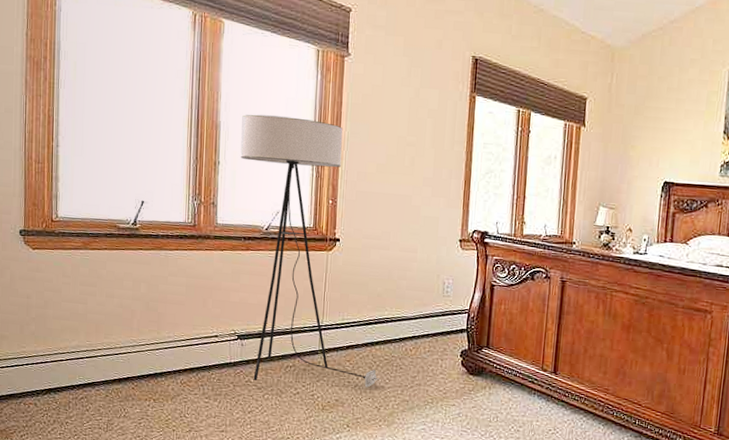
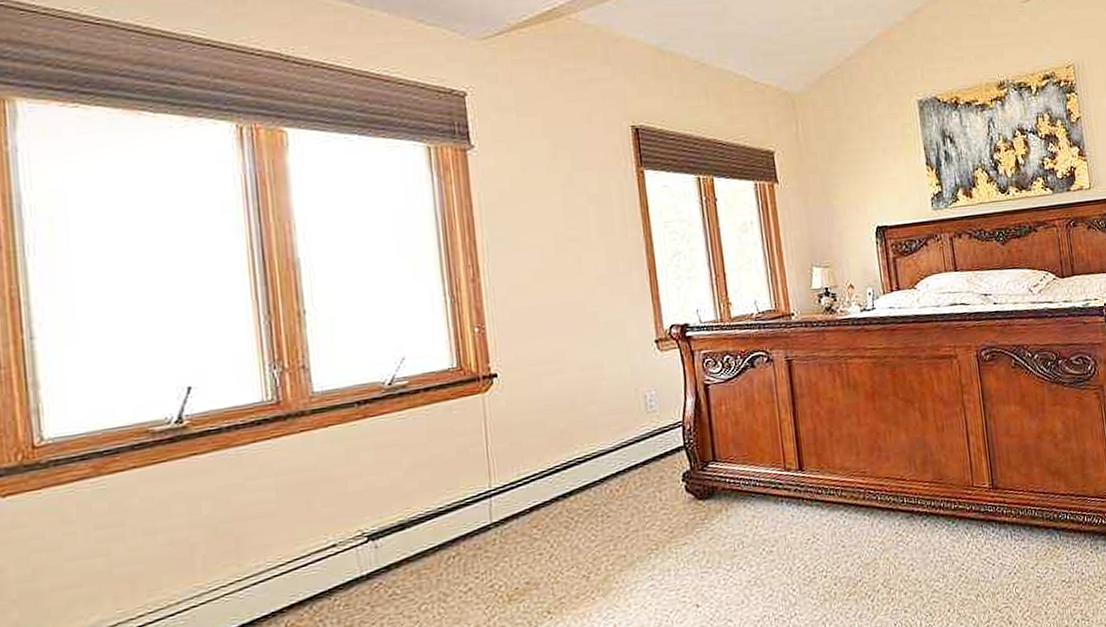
floor lamp: present [240,114,380,388] -> none [331,233,582,592]

